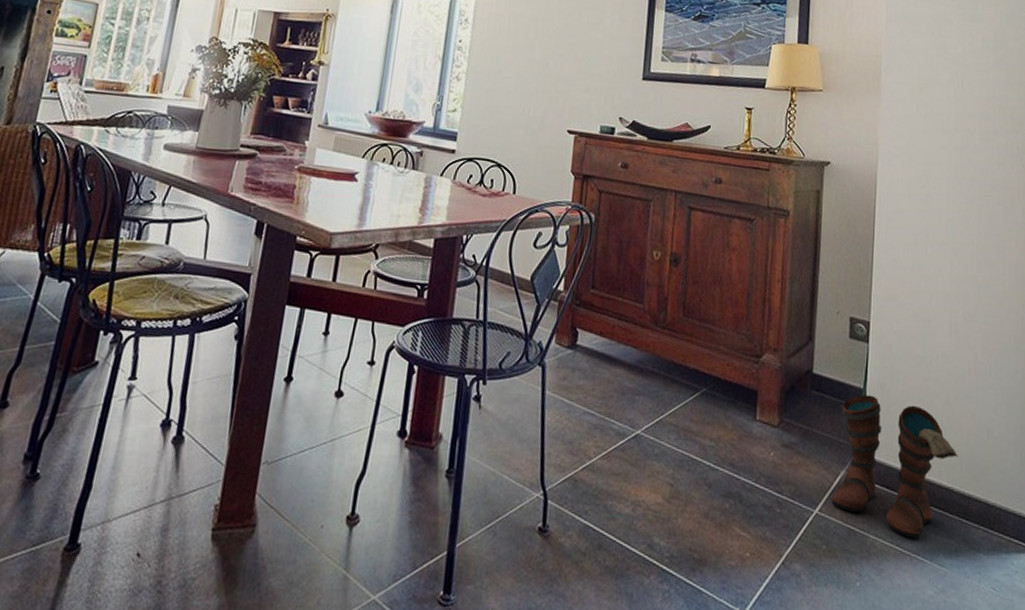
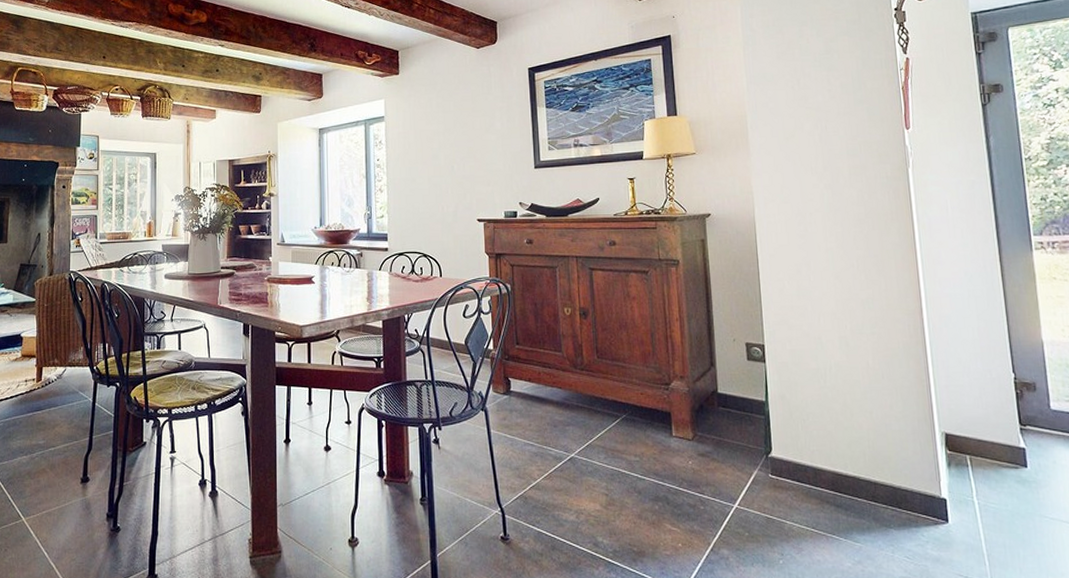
boots: present [831,394,958,539] -> none [747,406,861,521]

